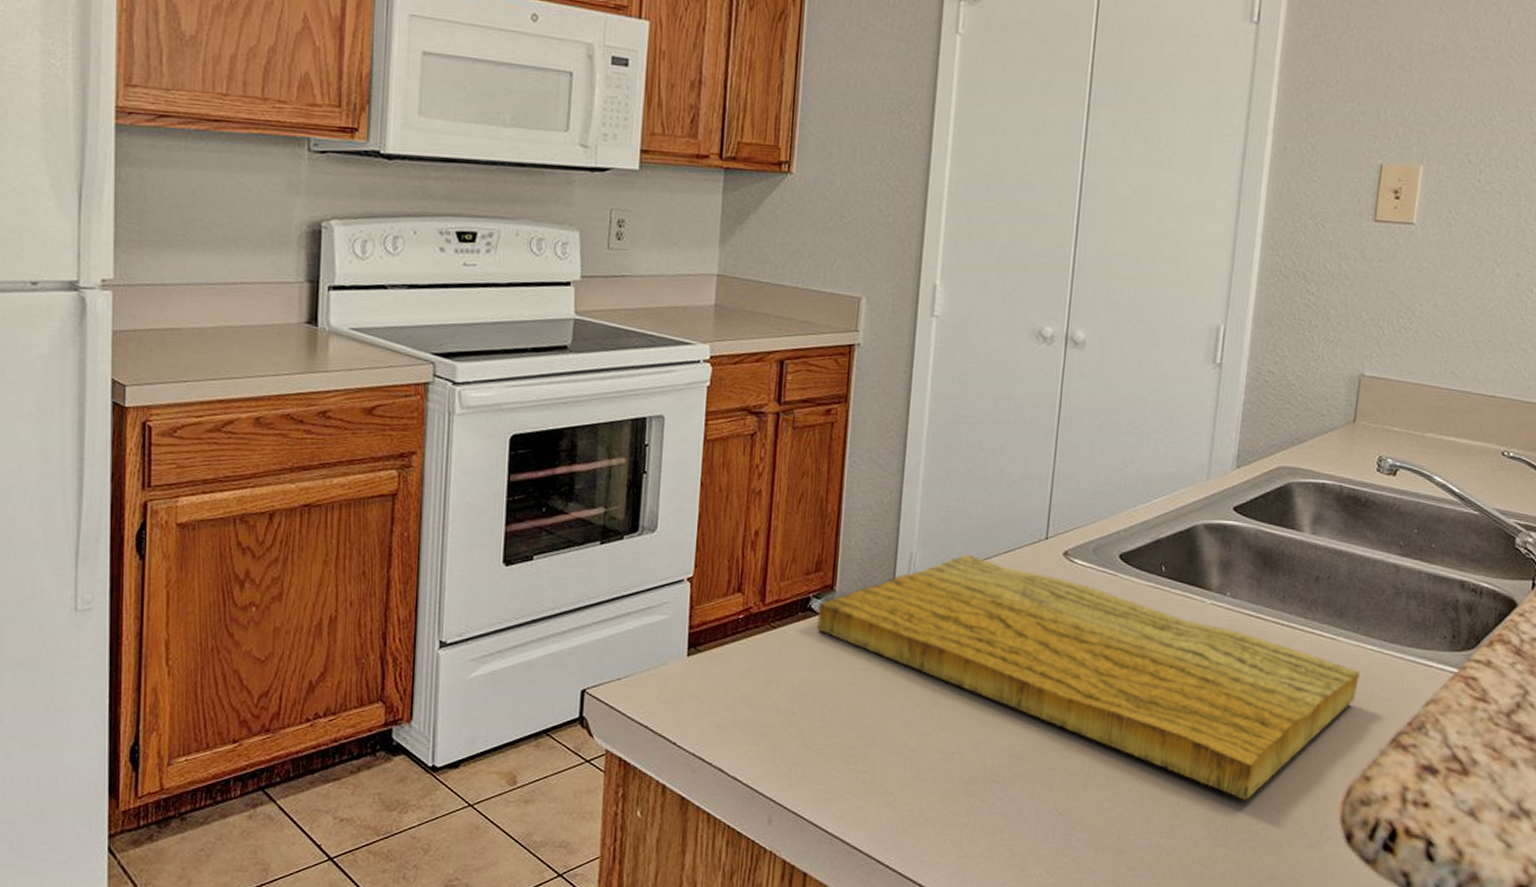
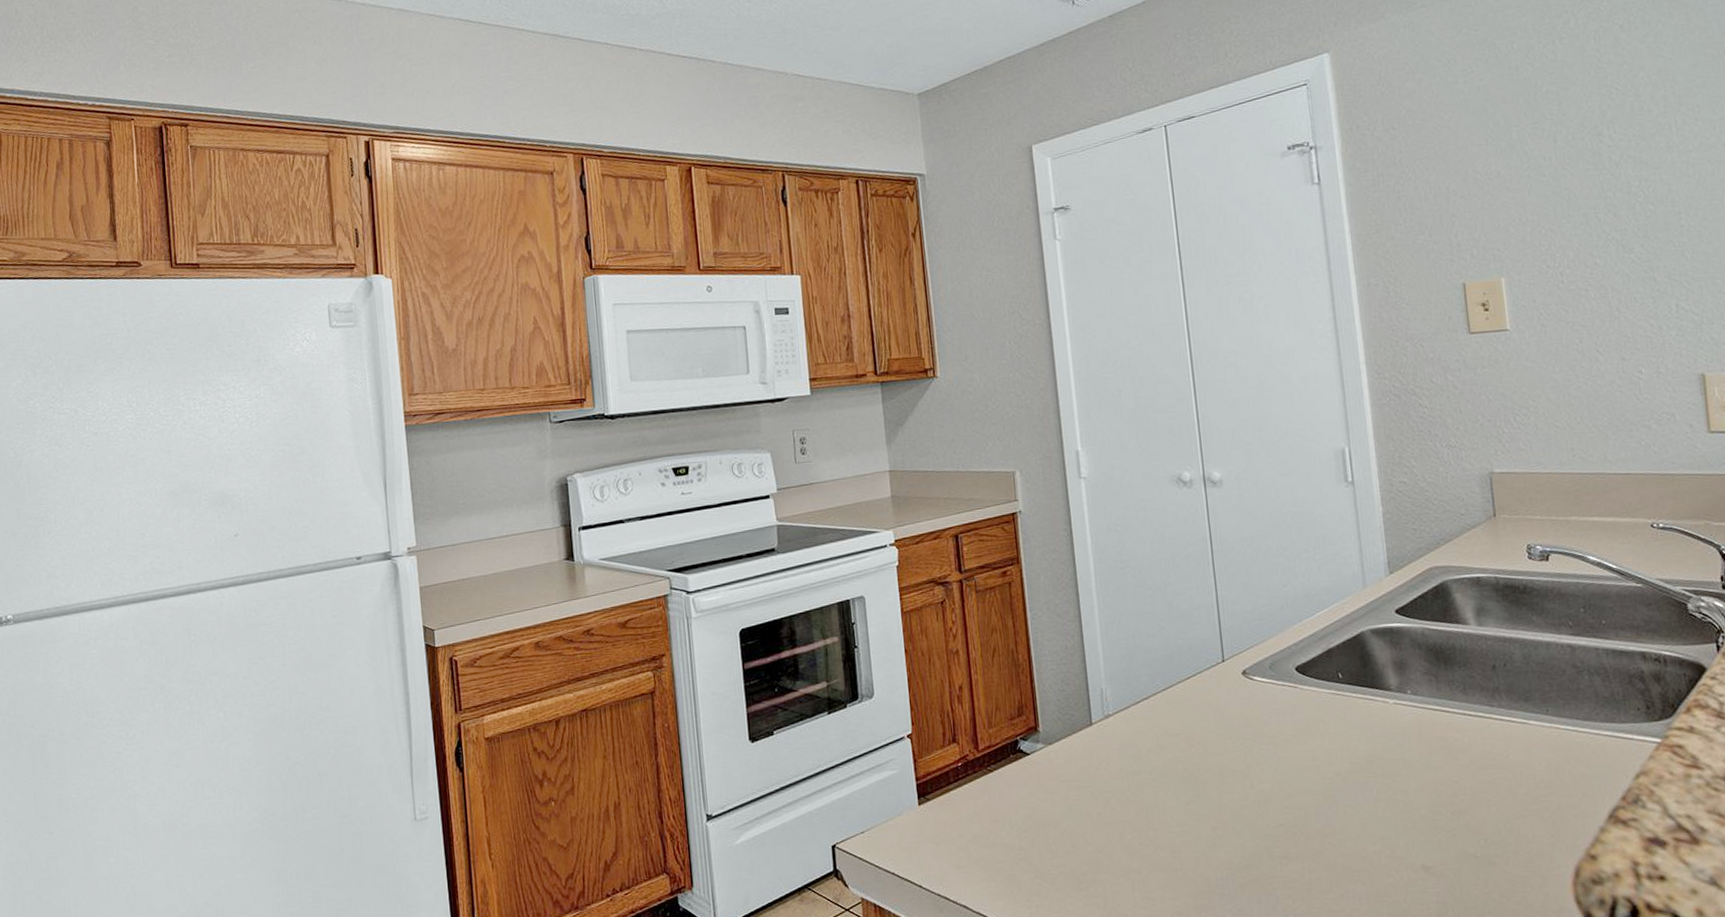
cutting board: present [816,553,1360,800] -> none [1027,683,1561,890]

